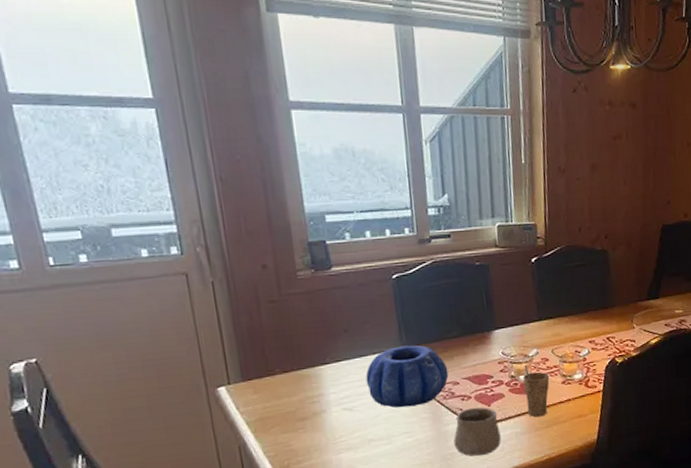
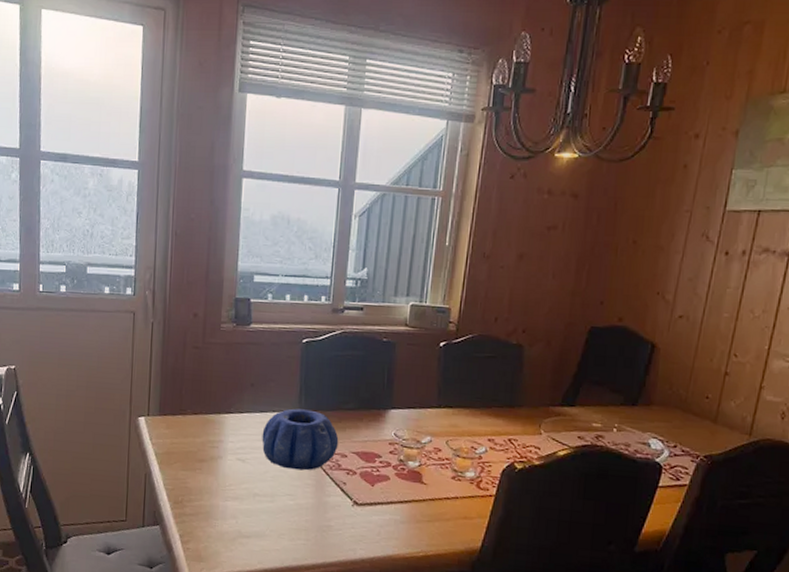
cup: present [454,407,501,457] -> none [332,483,380,536]
cup: present [523,365,550,418] -> none [411,451,440,509]

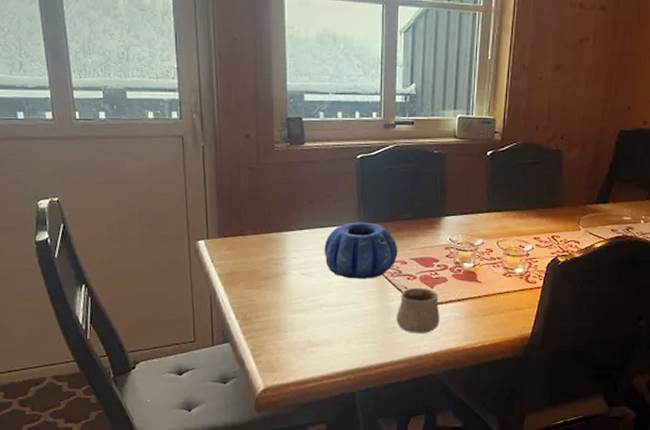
cup: none [332,483,380,536] -> present [396,287,440,334]

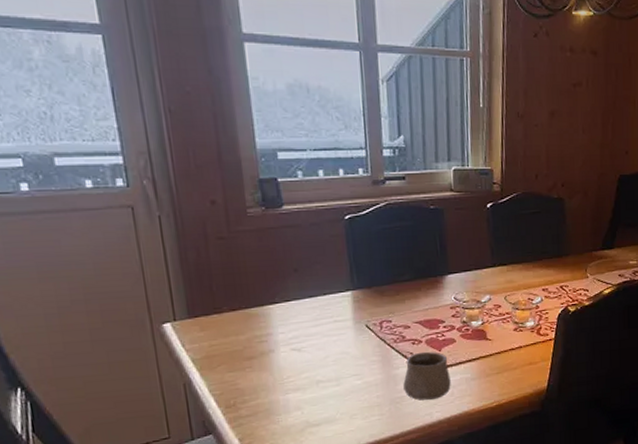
decorative bowl: present [324,222,398,279] -> none [315,287,400,350]

